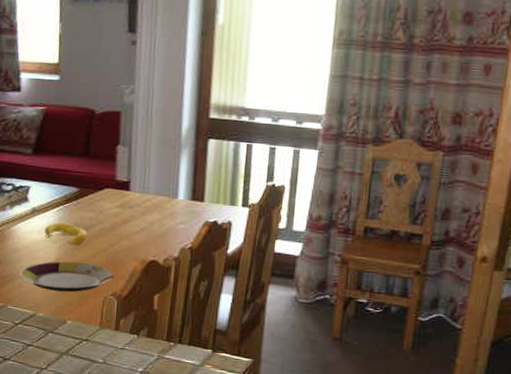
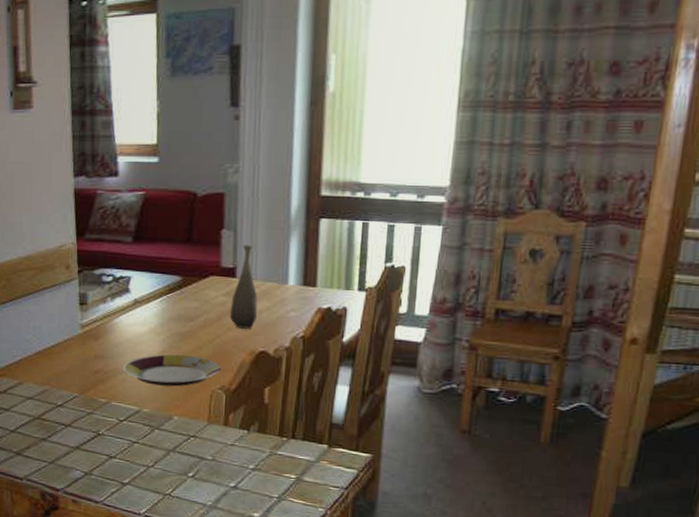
banana: present [44,222,87,245] -> none [147,313,192,337]
bottle: none [122,160,149,239] -> present [229,244,258,329]

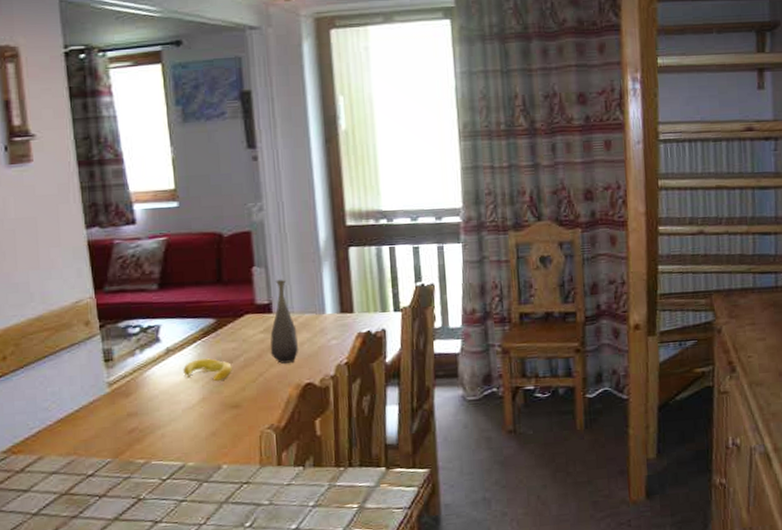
plate: present [123,354,222,387] -> none [160,398,268,436]
banana: none [147,313,192,337] -> present [183,358,232,381]

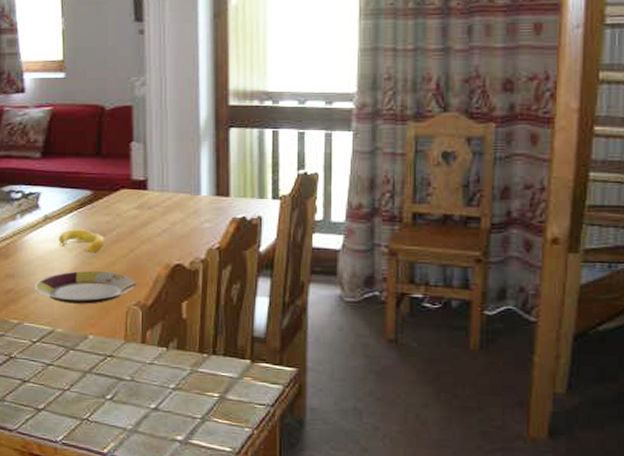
plate: none [160,398,268,436] -> present [34,270,137,304]
bottle: present [270,279,299,364] -> none [142,156,171,242]

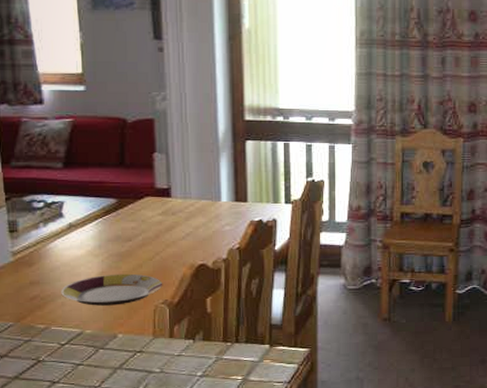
banana: present [59,229,104,252] -> none [84,236,131,257]

